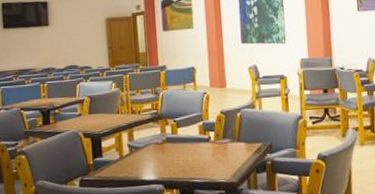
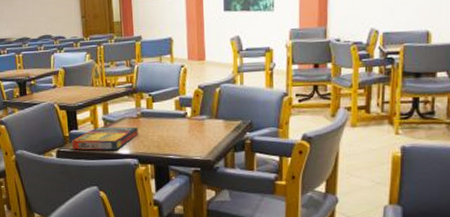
game compilation box: none [95,152,164,178] -> present [71,126,138,150]

